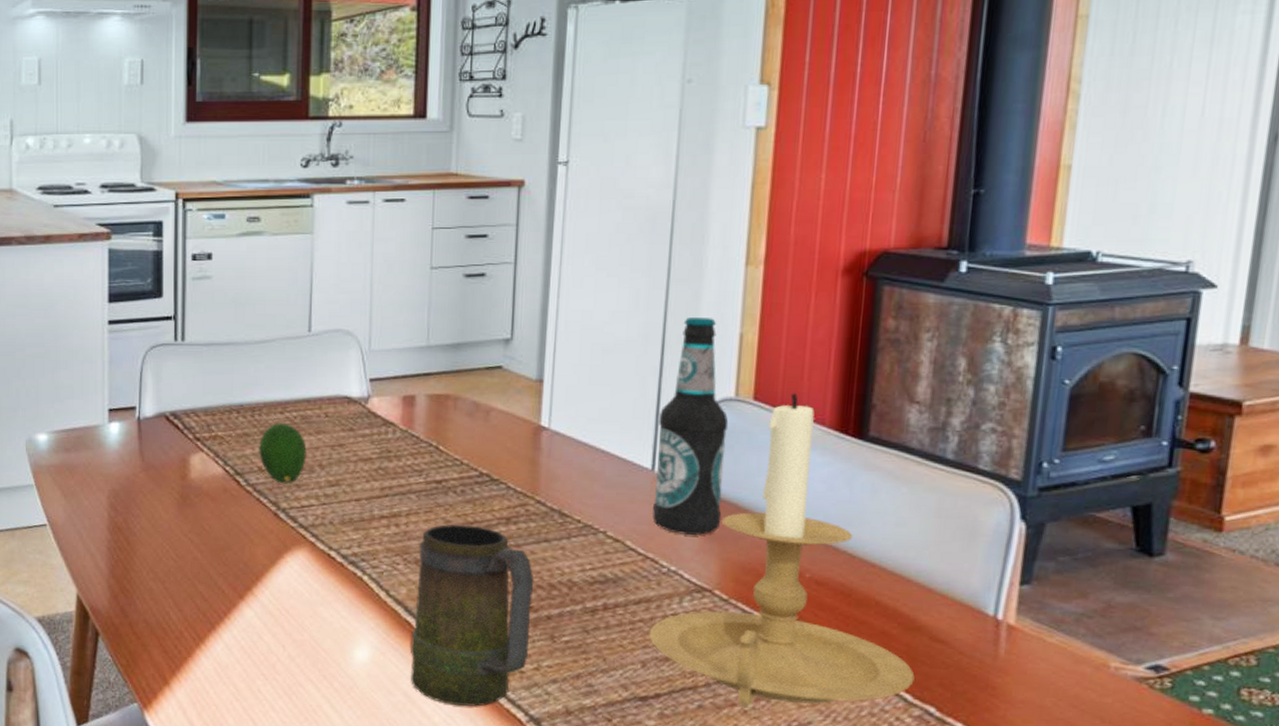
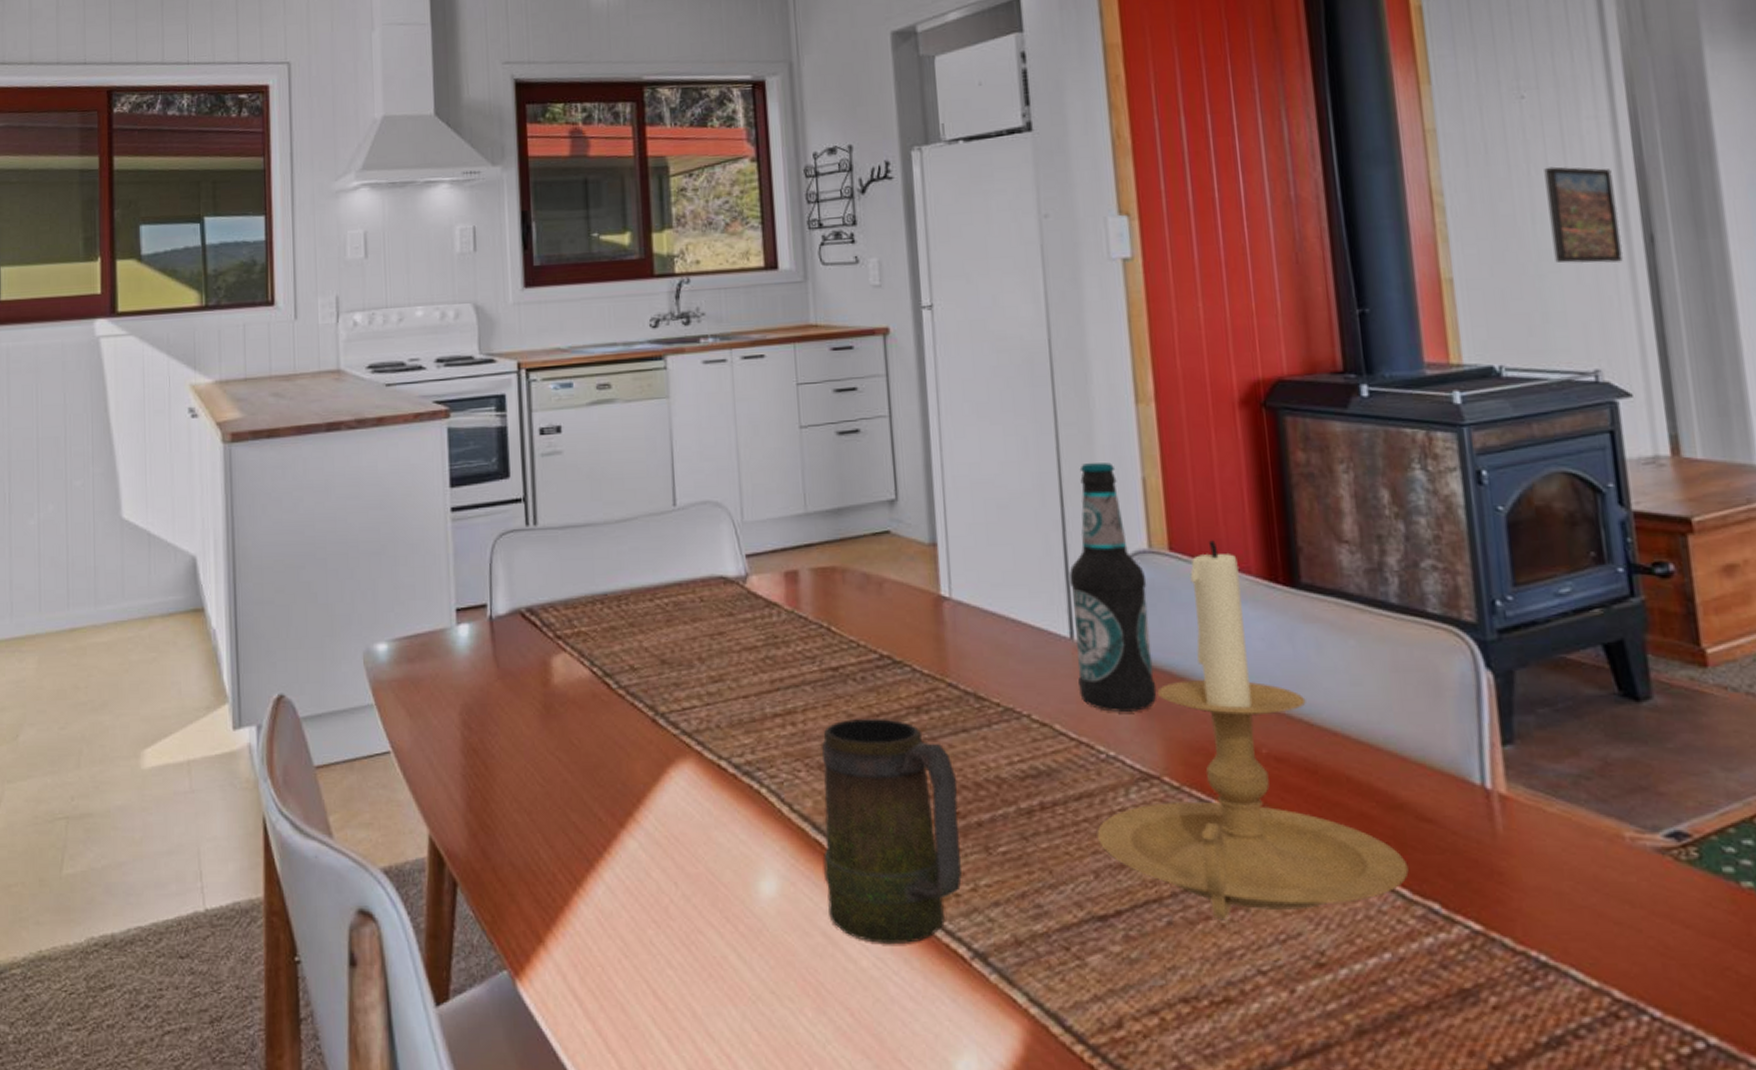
fruit: present [259,423,307,484] -> none [628,612,683,684]
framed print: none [1175,60,1254,159] -> present [1544,166,1623,263]

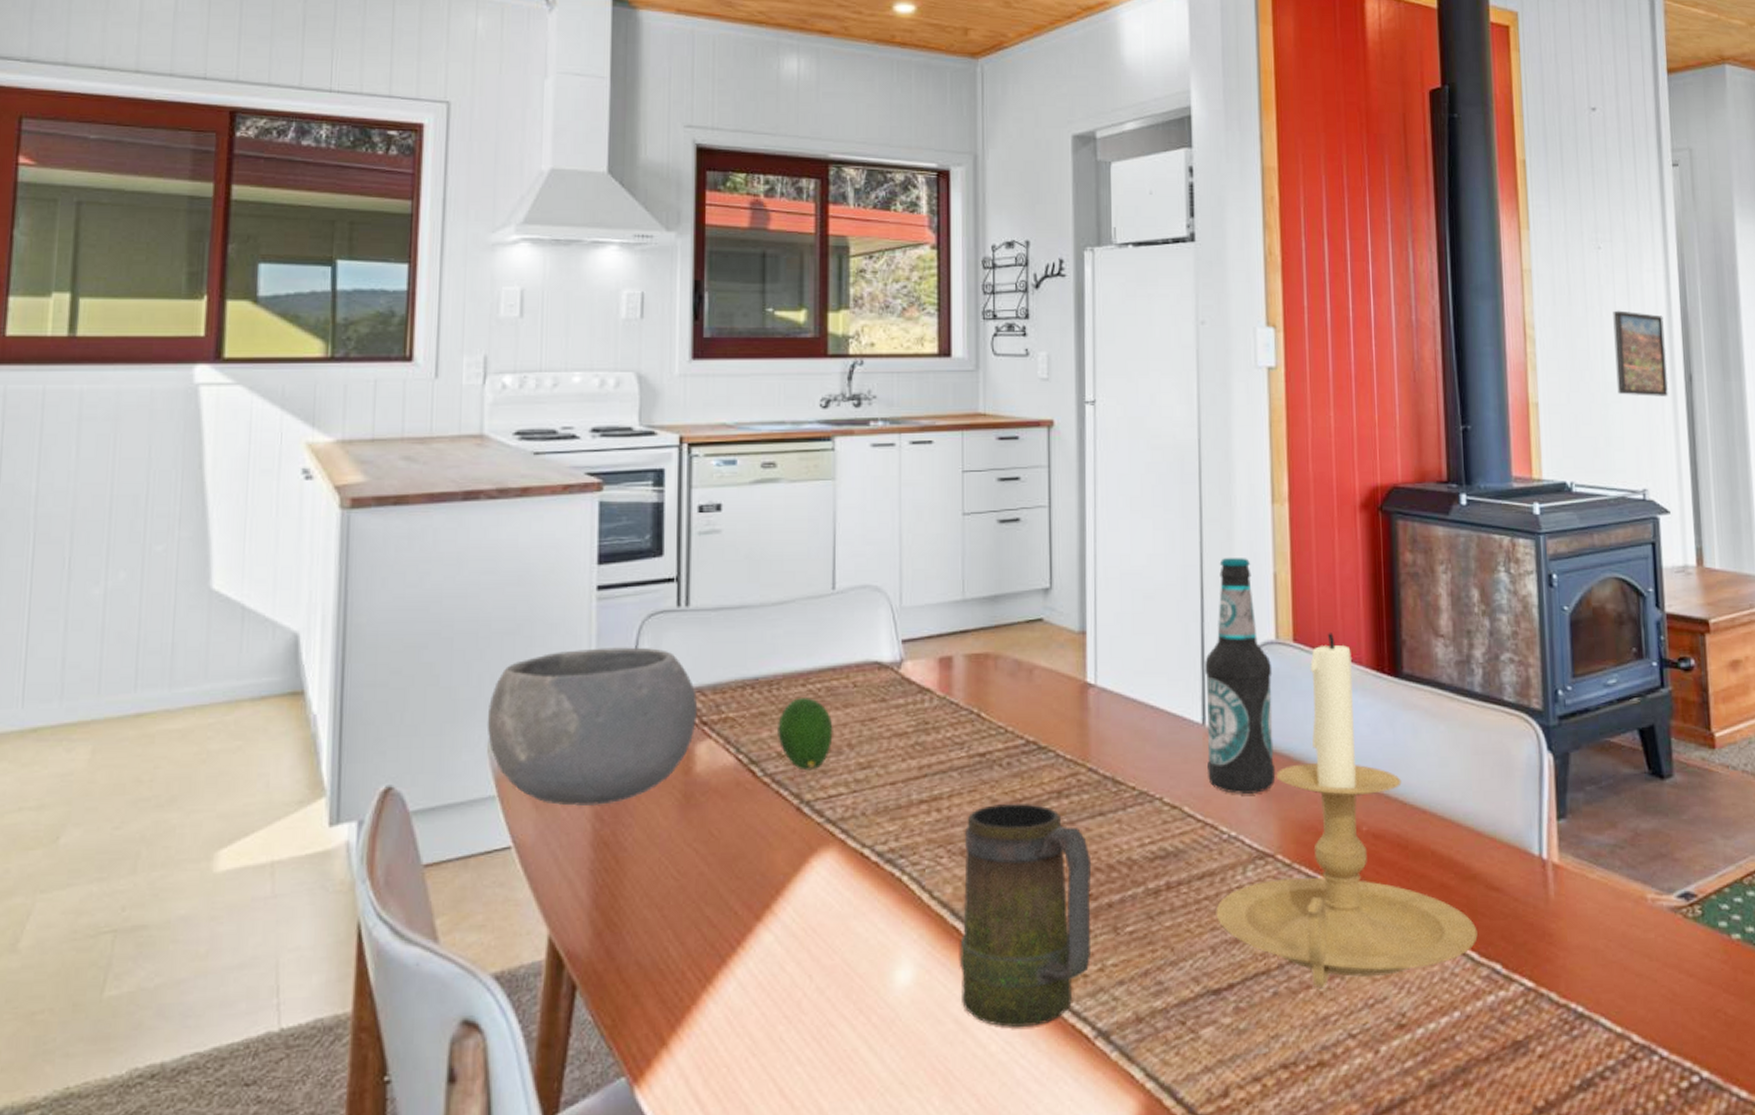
bowl: none [361,565,551,715] -> present [487,647,697,806]
fruit: none [628,612,683,684] -> present [778,698,833,771]

